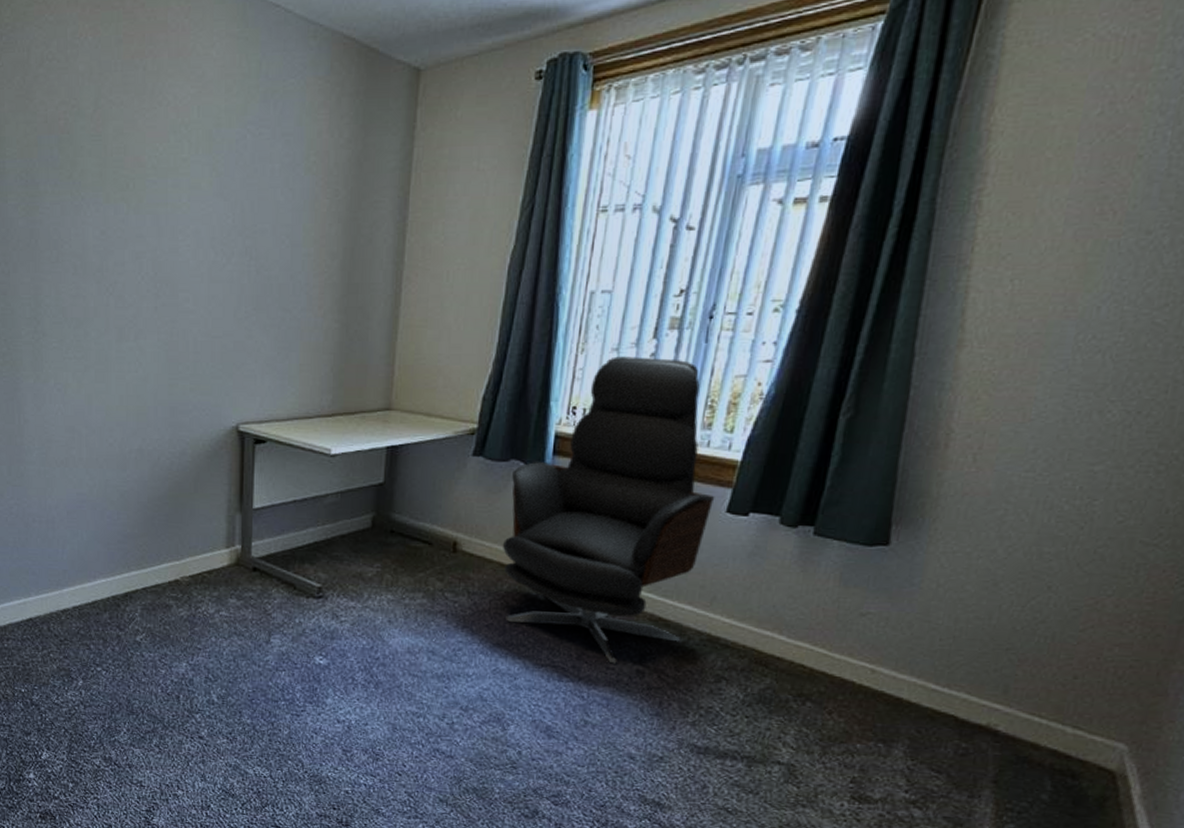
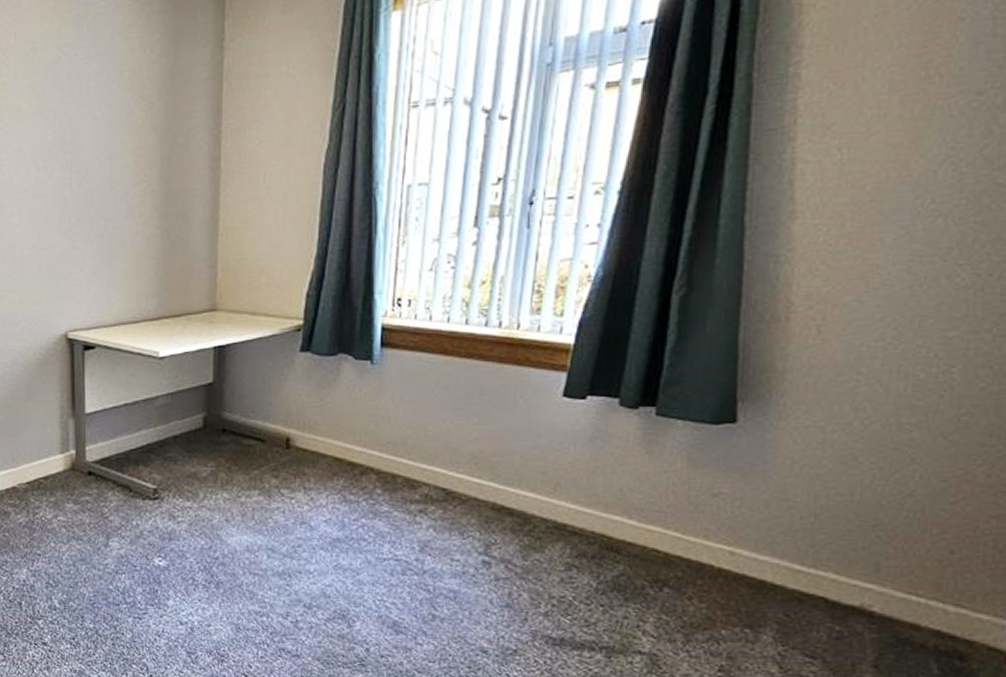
office chair: present [503,356,715,664] -> none [337,246,550,555]

